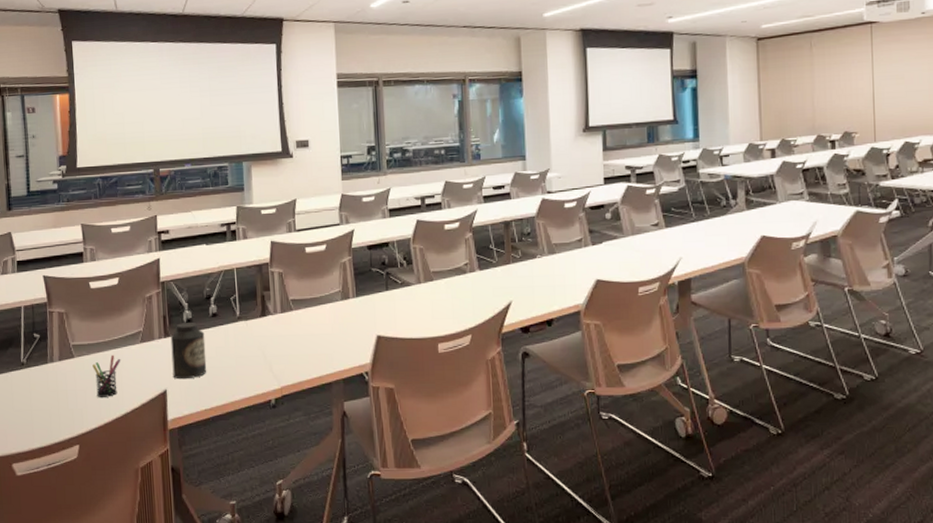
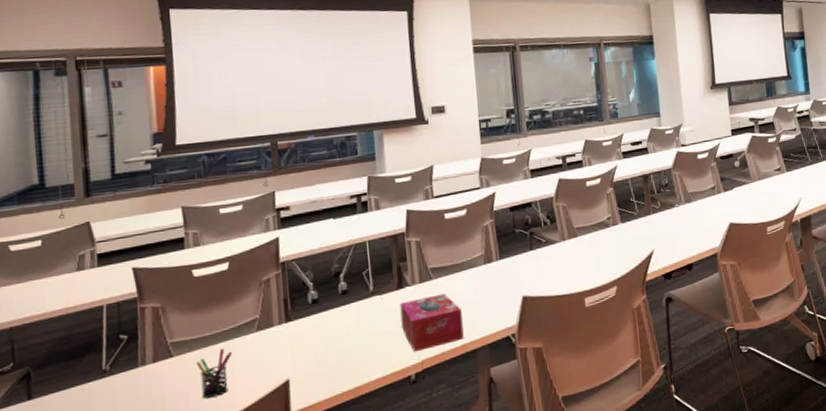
canister: present [170,323,207,380] -> none [293,302,337,367]
tissue box: none [263,325,320,379] -> present [400,294,464,352]

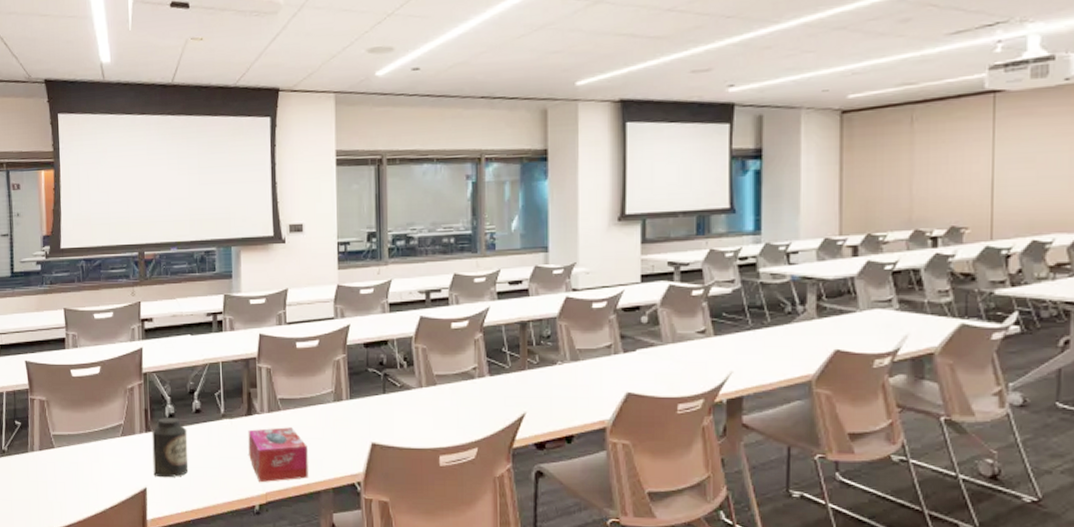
pen holder: present [196,348,233,399] -> none [72,447,101,492]
canister: none [293,302,337,367] -> present [152,418,189,478]

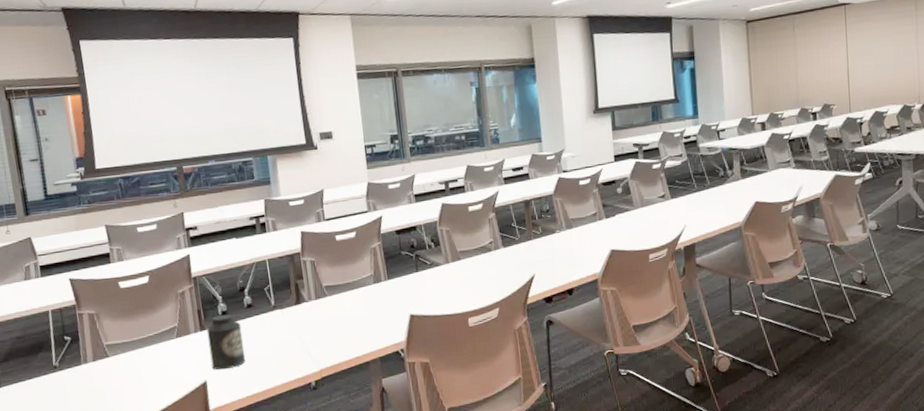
tissue box: present [248,427,308,483] -> none [298,310,357,362]

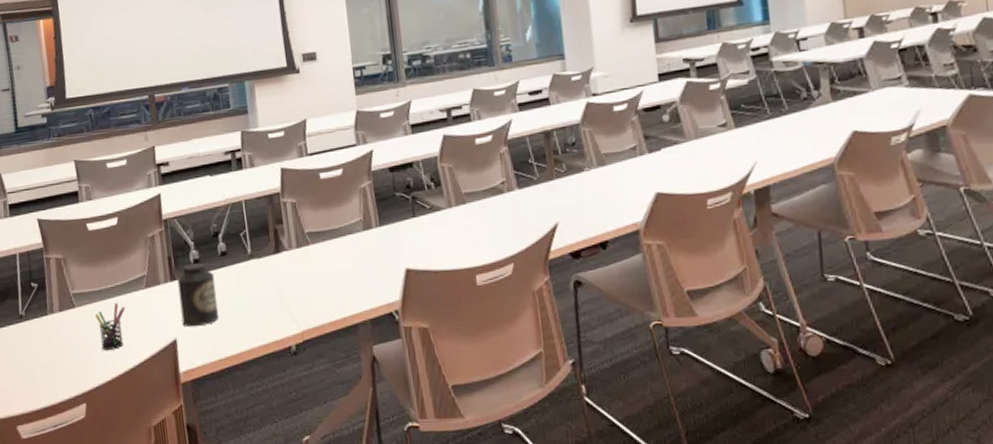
pen holder: none [128,351,158,394] -> present [95,302,126,350]

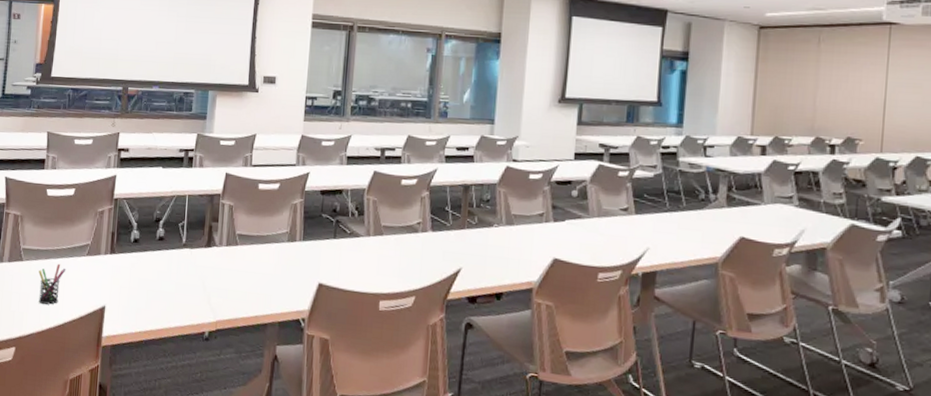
canister: present [177,263,219,327] -> none [113,242,149,299]

